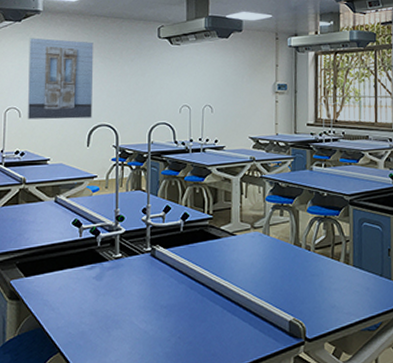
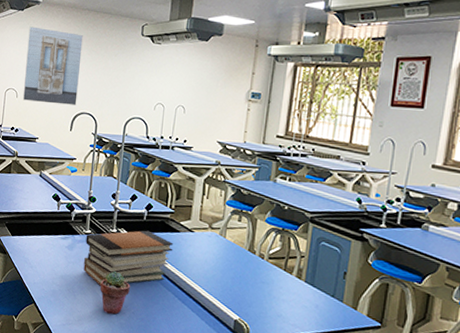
book stack: none [116,242,216,315] -> present [83,230,174,286]
potted succulent: none [138,295,174,345] -> present [100,271,131,315]

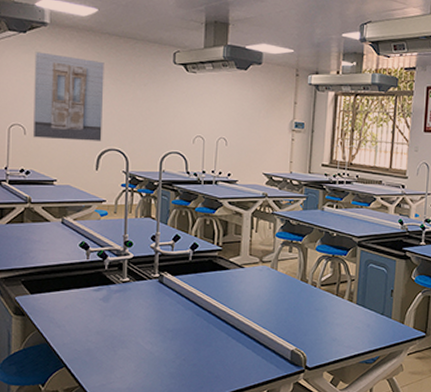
book stack: present [83,230,174,286] -> none [123,271,224,337]
potted succulent: present [100,271,131,315] -> none [144,319,180,365]

